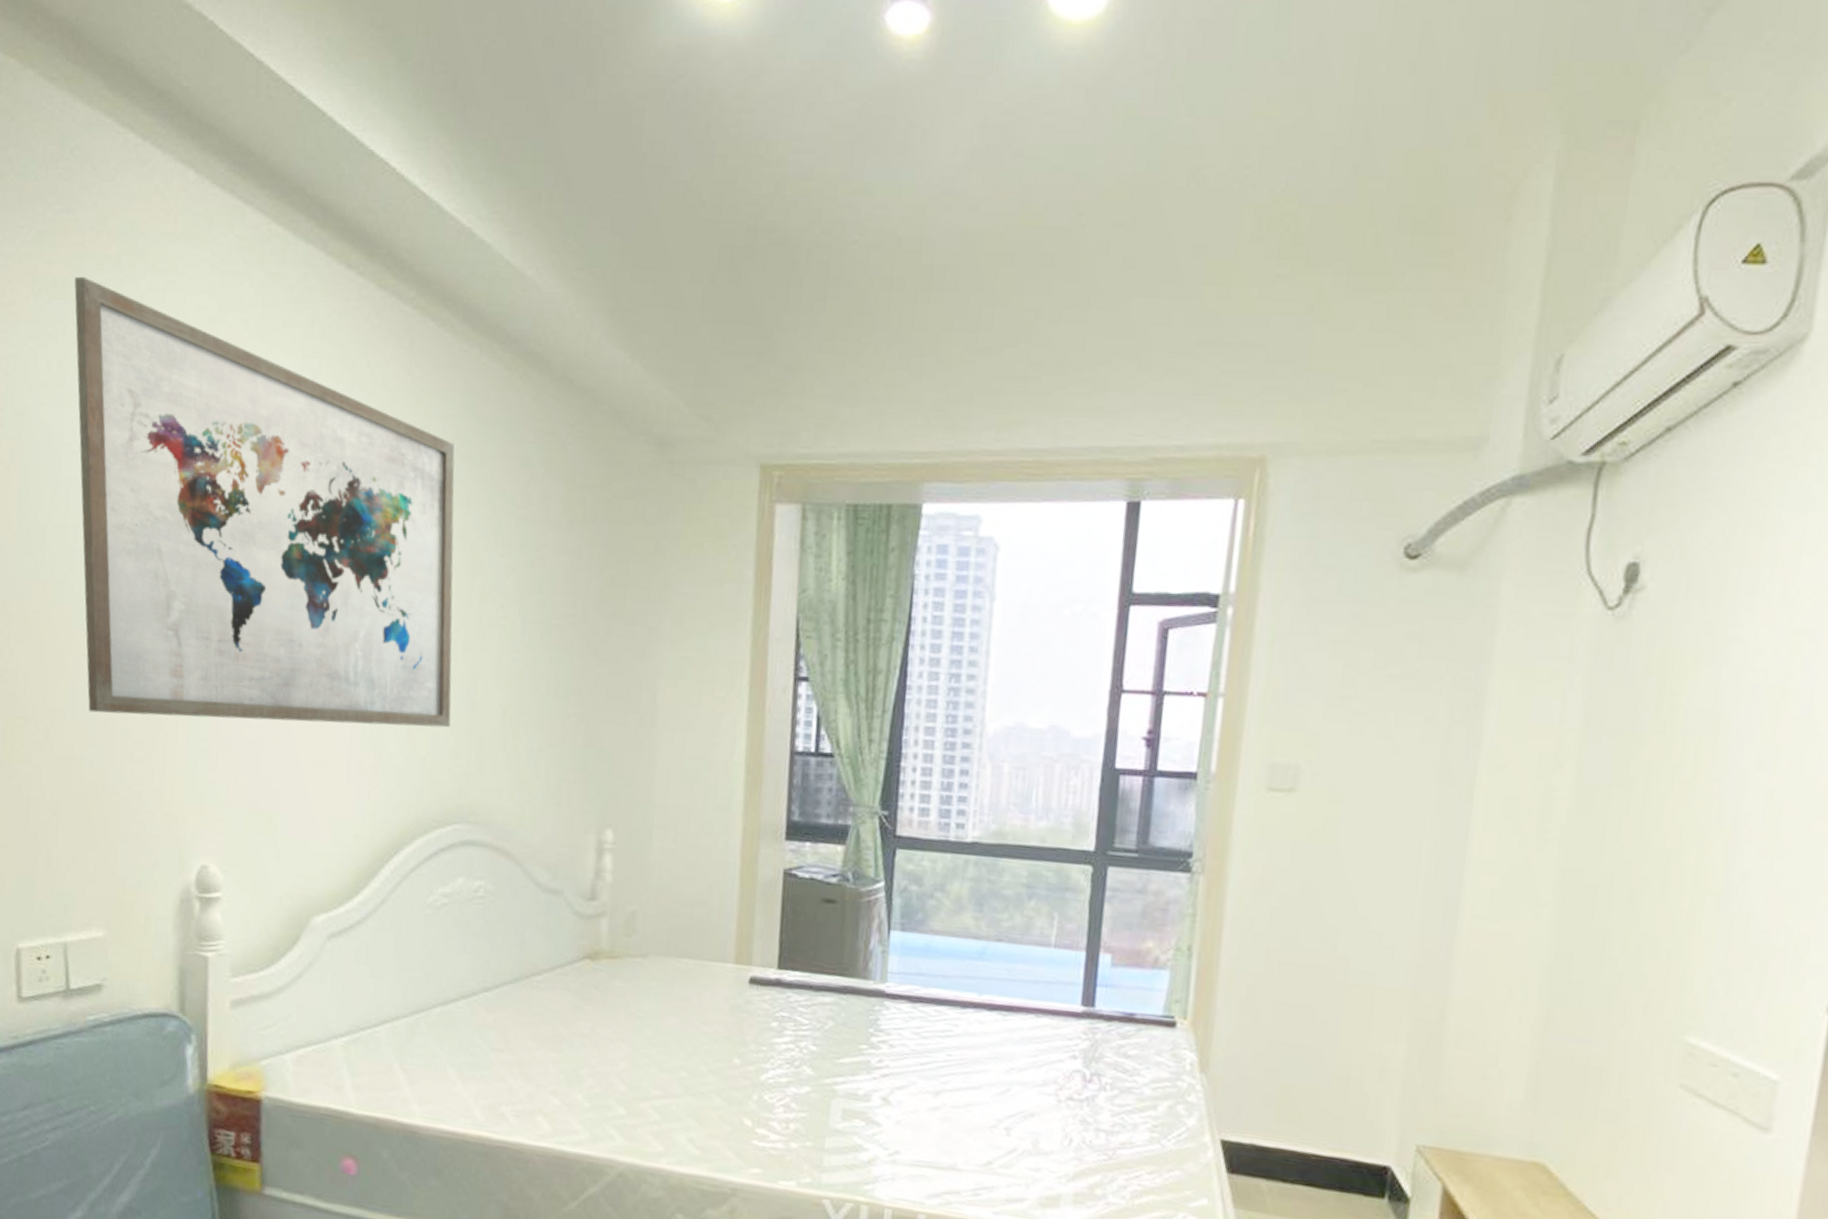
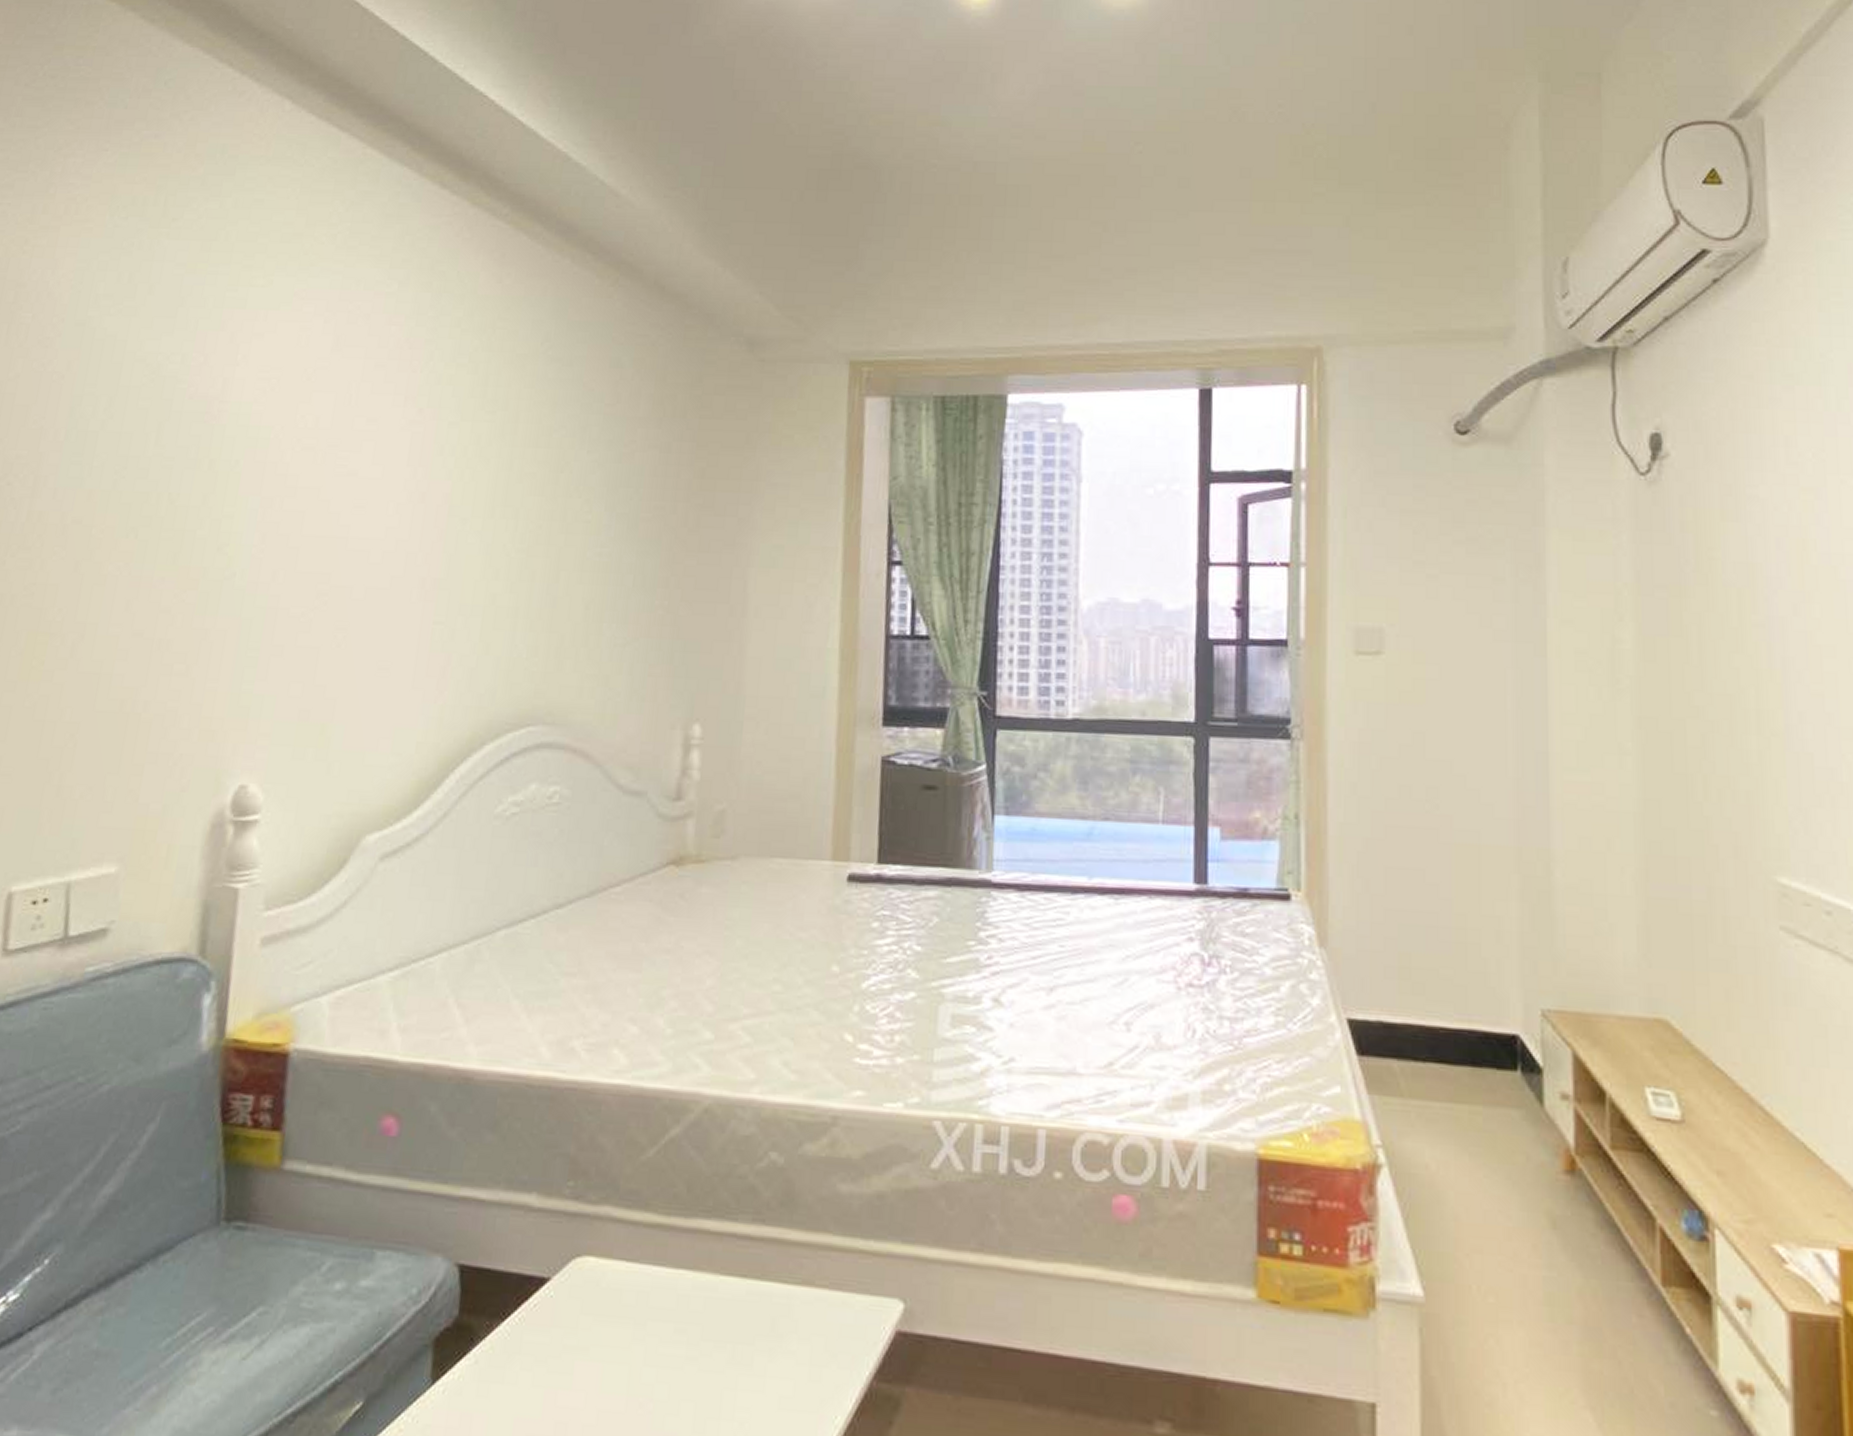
wall art: present [74,276,455,728] -> none [125,195,543,626]

